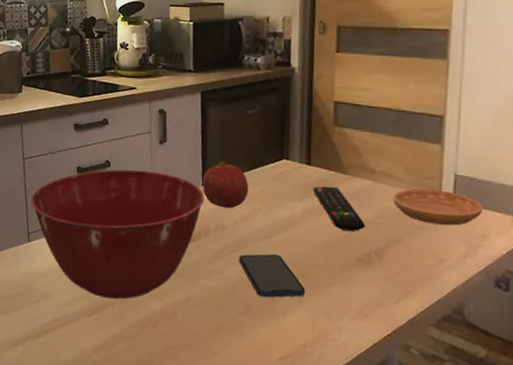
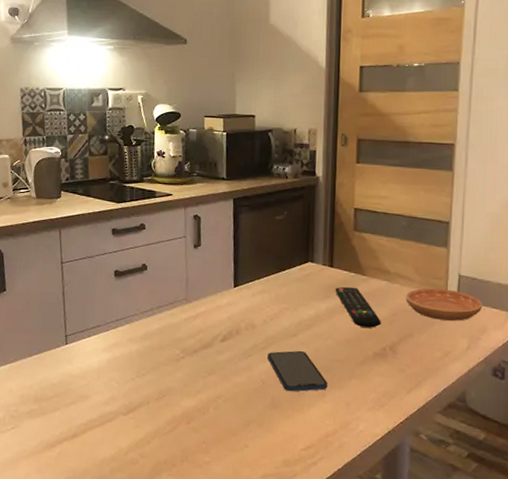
mixing bowl: present [30,169,205,299] -> none [68,272,237,398]
fruit: present [202,162,249,209] -> none [234,264,277,309]

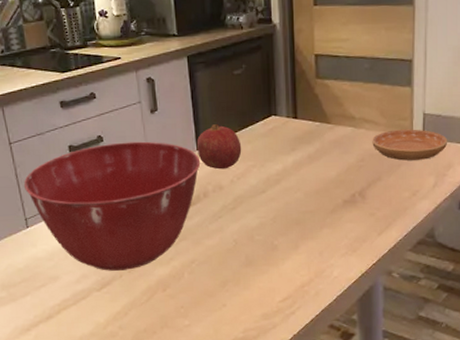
mixing bowl: none [68,272,237,398] -> present [23,141,201,271]
fruit: none [234,264,277,309] -> present [196,124,242,170]
smartphone: present [267,350,328,392] -> none [238,206,301,248]
remote control: present [335,286,381,328] -> none [301,136,349,176]

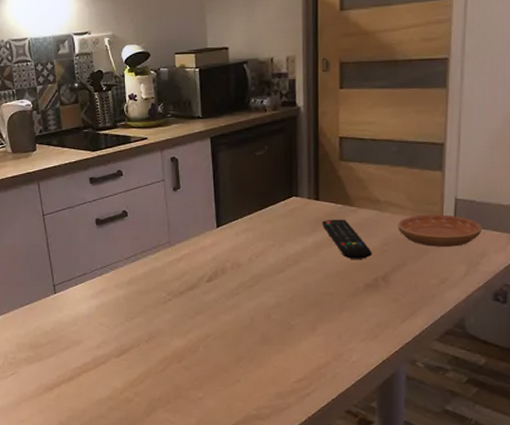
mixing bowl: present [23,141,201,271] -> none [53,217,220,340]
fruit: present [196,124,242,170] -> none [216,203,261,247]
remote control: none [301,136,349,176] -> present [322,219,372,259]

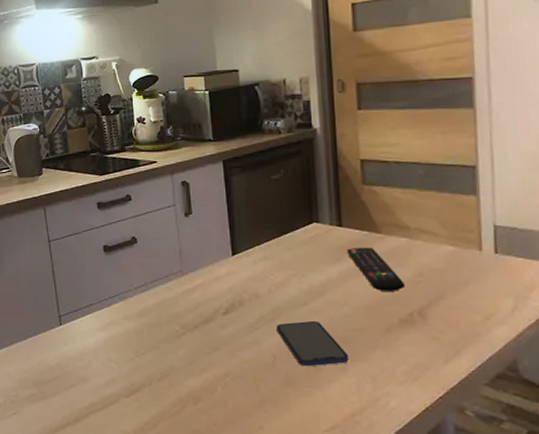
smartphone: none [255,286,319,327] -> present [276,320,350,367]
saucer: present [398,214,483,247] -> none [431,242,528,278]

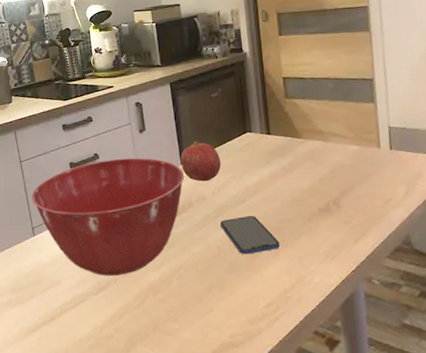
mixing bowl: none [59,244,236,378] -> present [31,157,185,276]
fruit: none [231,230,281,277] -> present [180,141,221,182]
remote control: present [347,247,405,291] -> none [275,150,322,187]

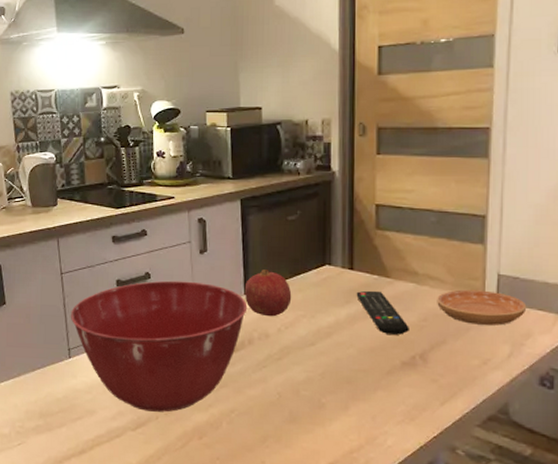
smartphone: present [220,215,281,255] -> none [284,360,352,405]
remote control: none [275,150,322,187] -> present [356,290,409,335]
saucer: none [341,141,415,171] -> present [437,289,527,326]

